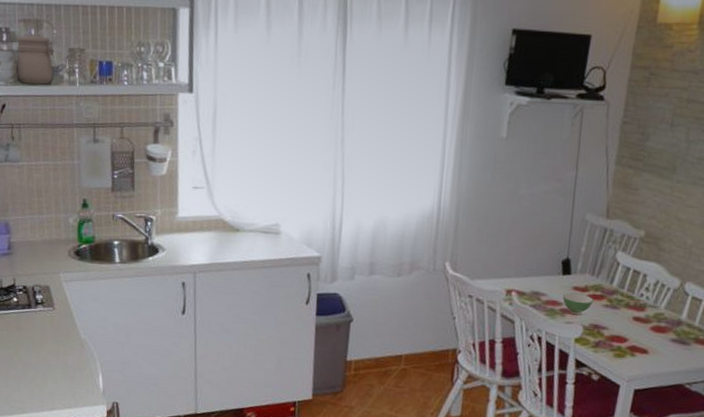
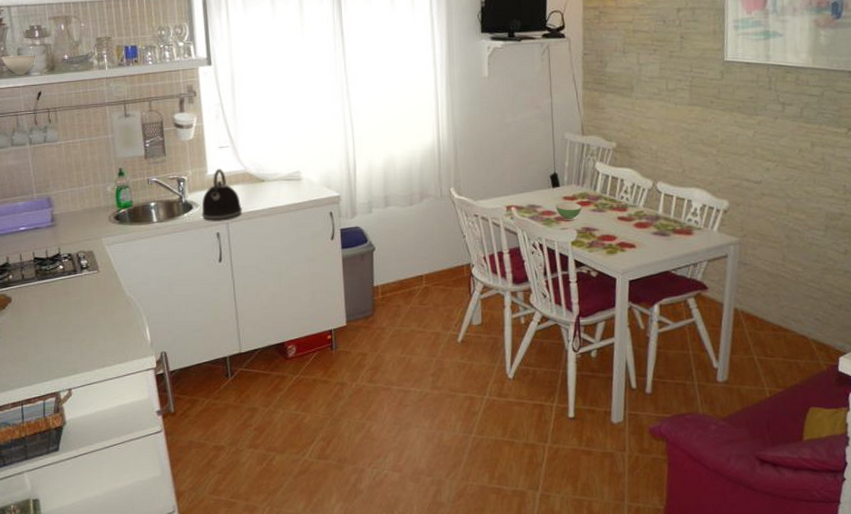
jar: present [16,34,56,86] -> none [48,29,86,73]
kettle: none [167,211,213,271] -> present [201,169,243,222]

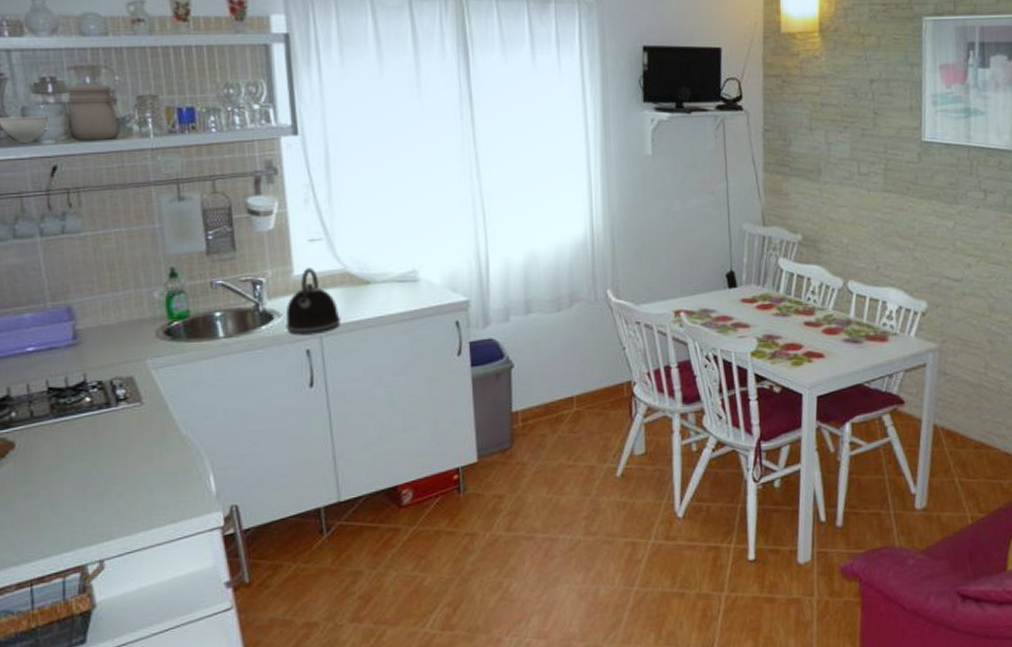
jar: none [48,29,86,73] -> present [66,83,122,142]
bowl: present [555,202,582,221] -> none [731,305,763,328]

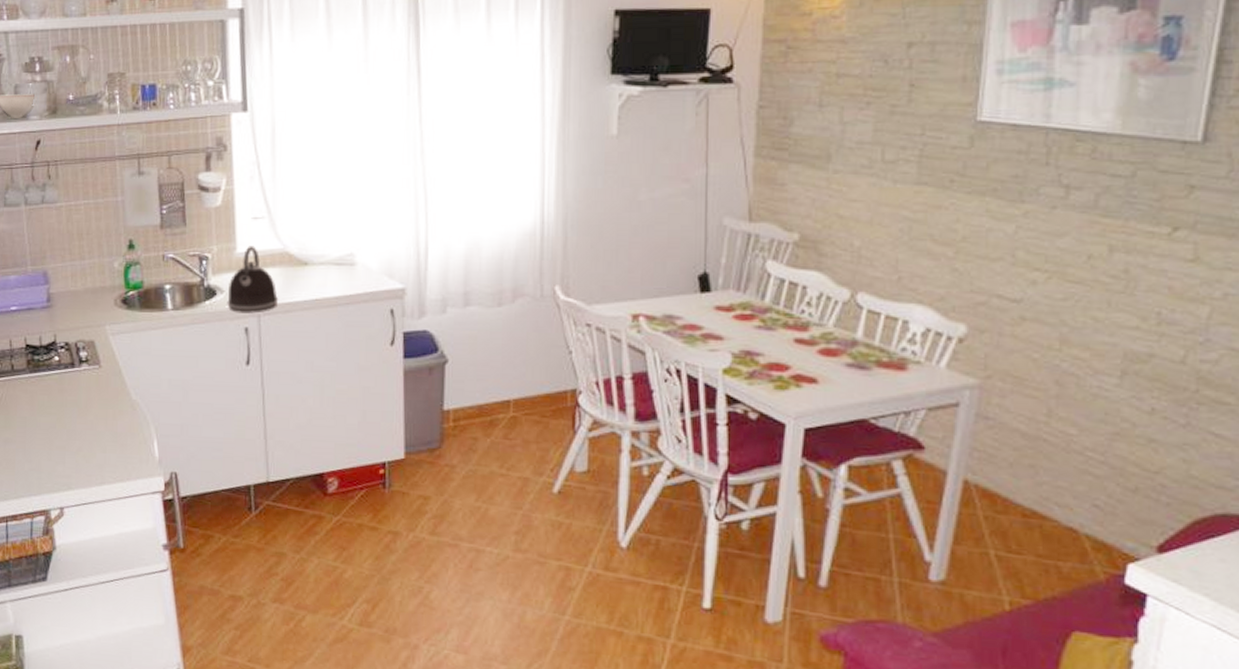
jar: present [66,83,122,142] -> none [50,62,95,117]

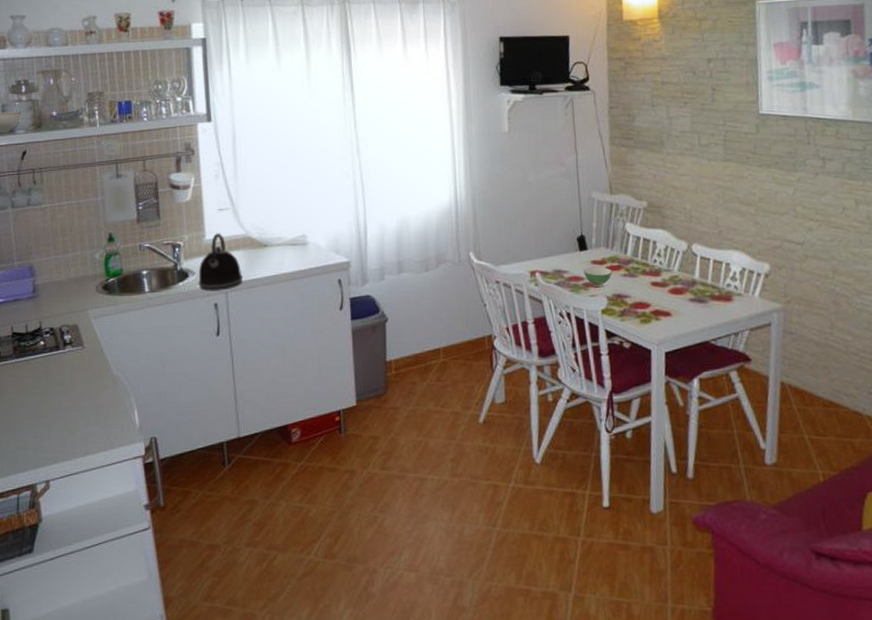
bowl: none [702,314,742,341] -> present [582,266,612,288]

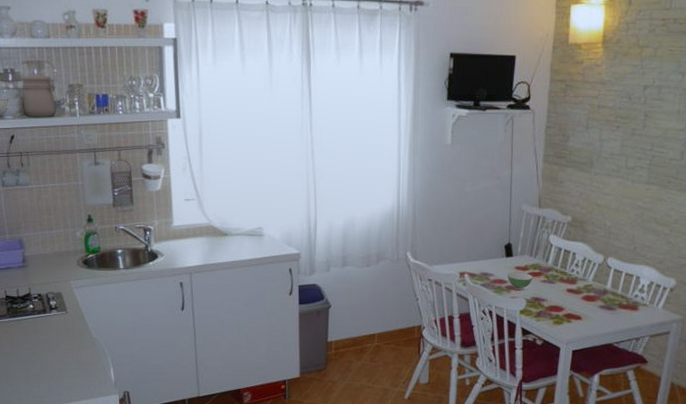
jar: none [35,84,76,131] -> present [21,74,58,118]
kettle: present [198,233,244,292] -> none [166,221,206,272]

